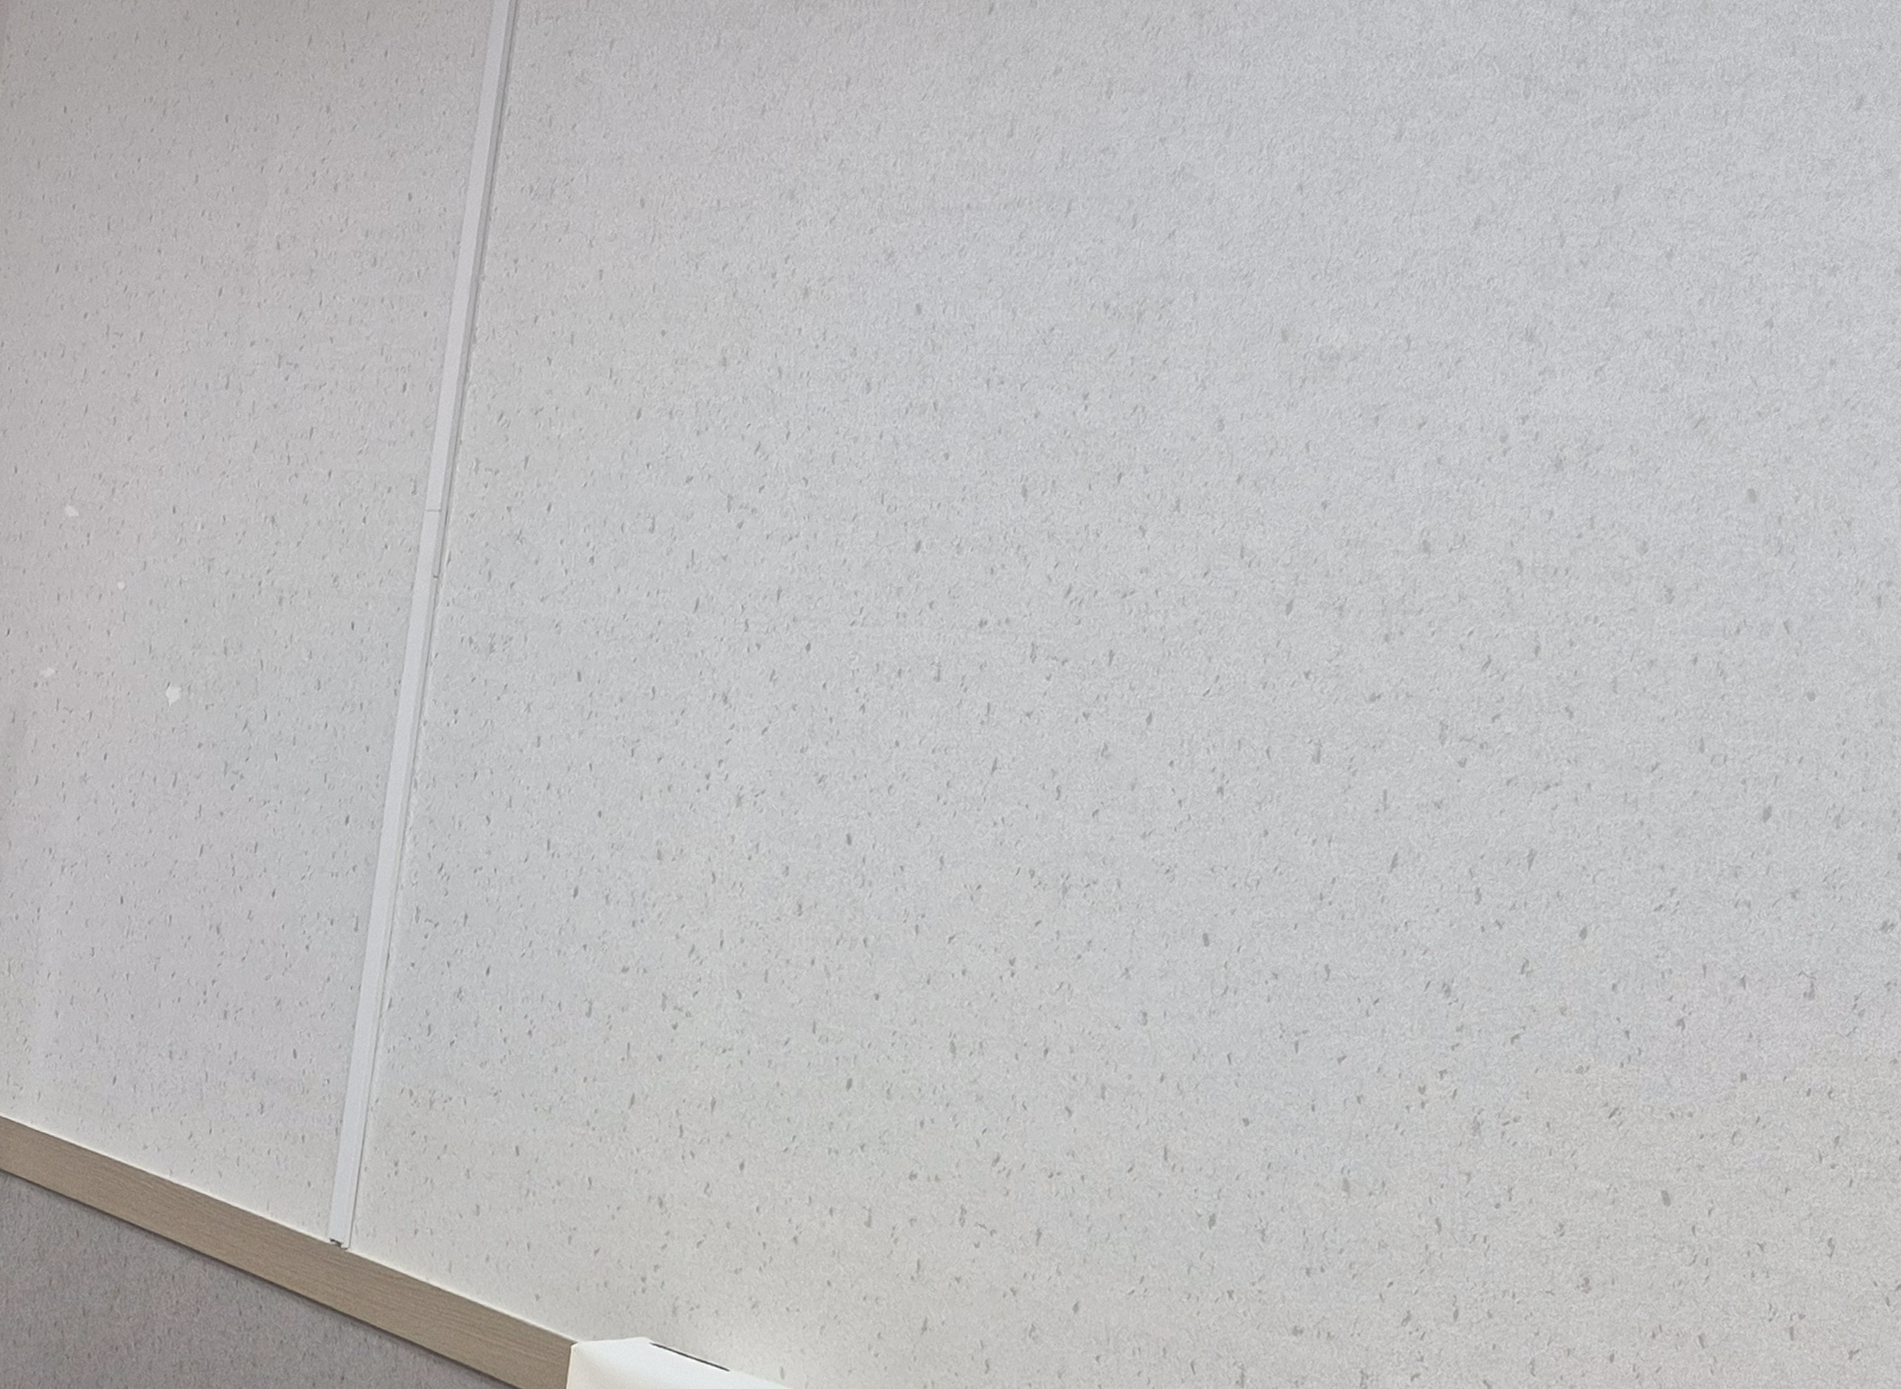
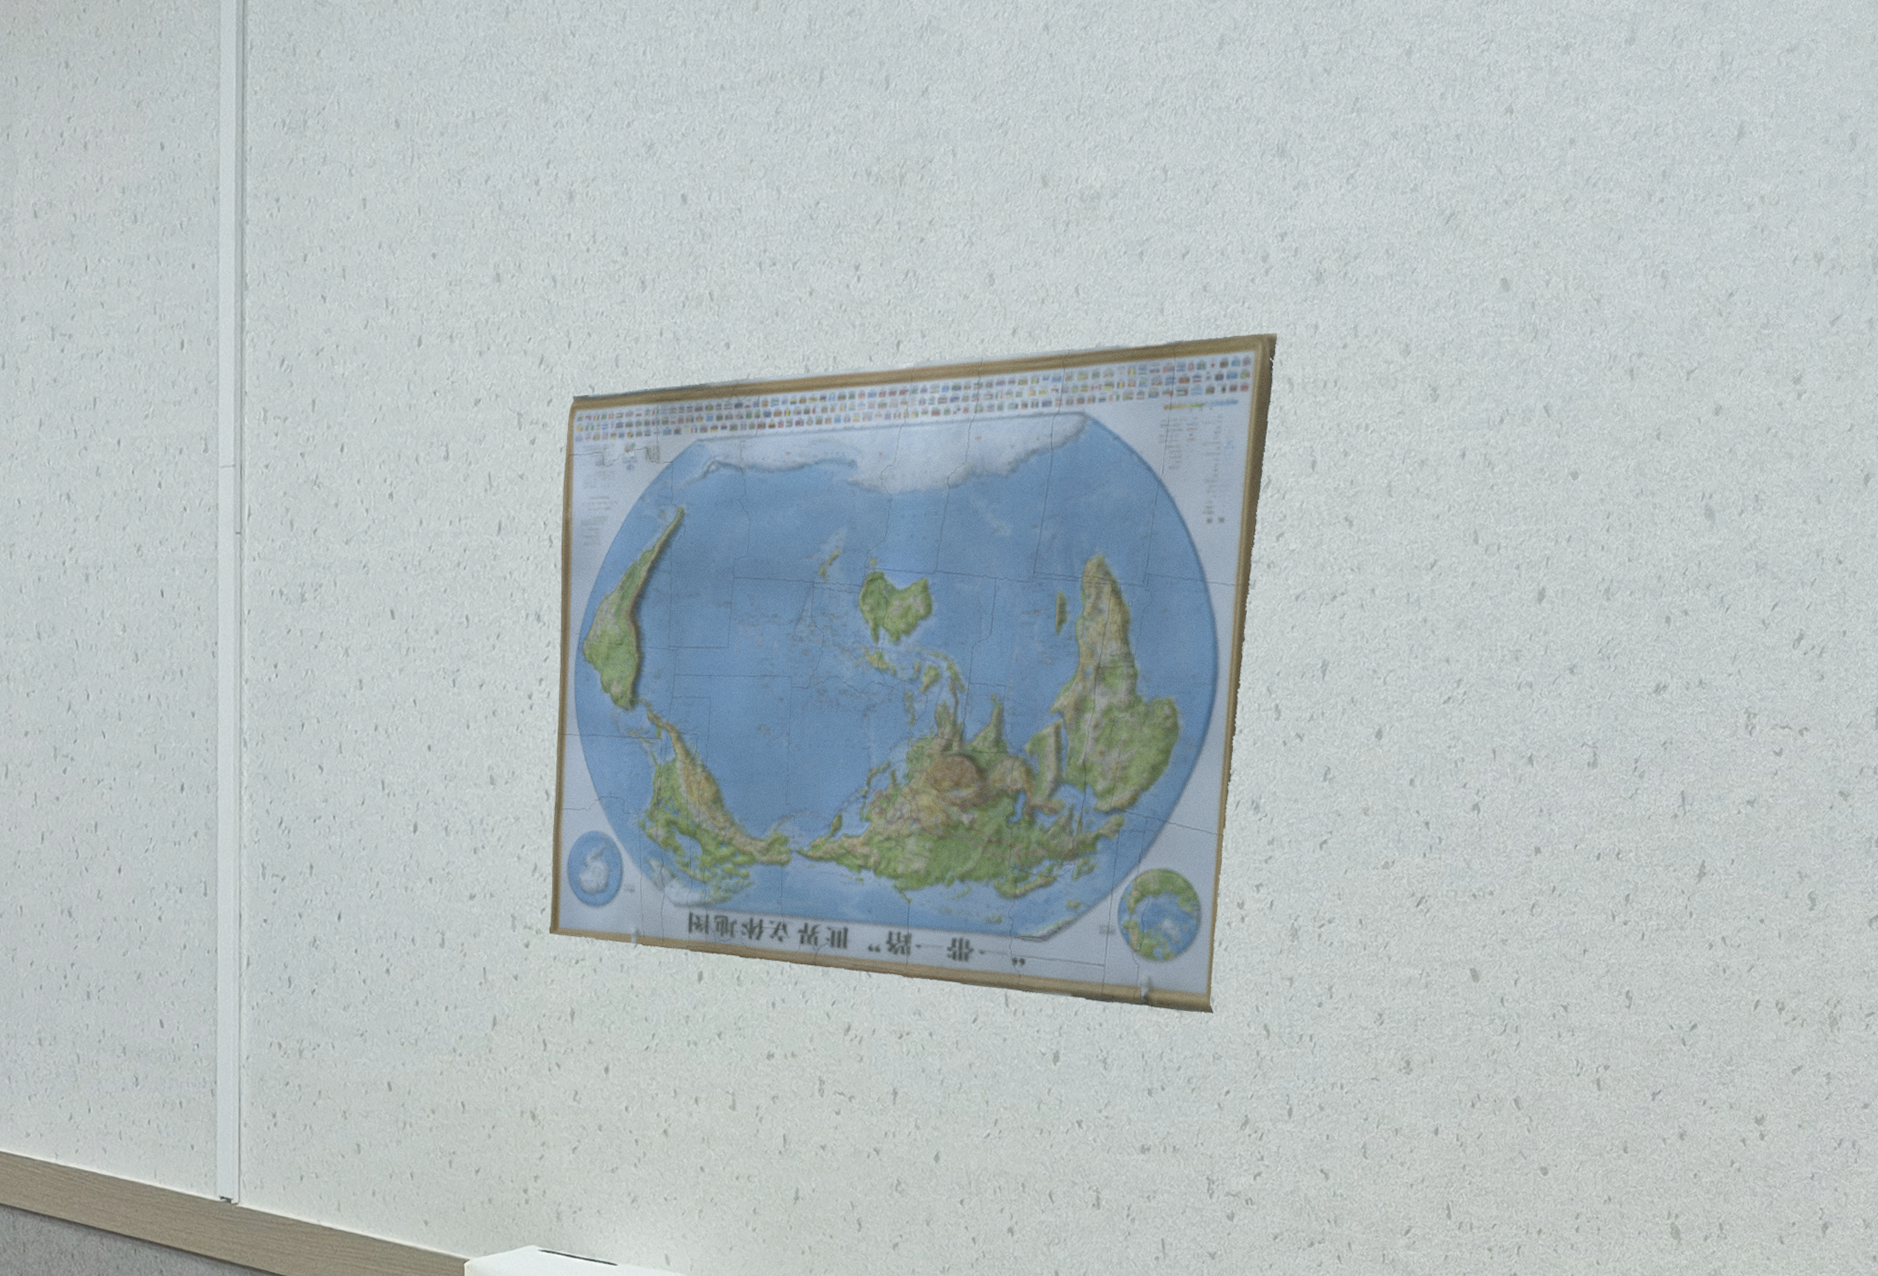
world map: none [699,485,1511,1199] -> present [549,332,1278,1014]

